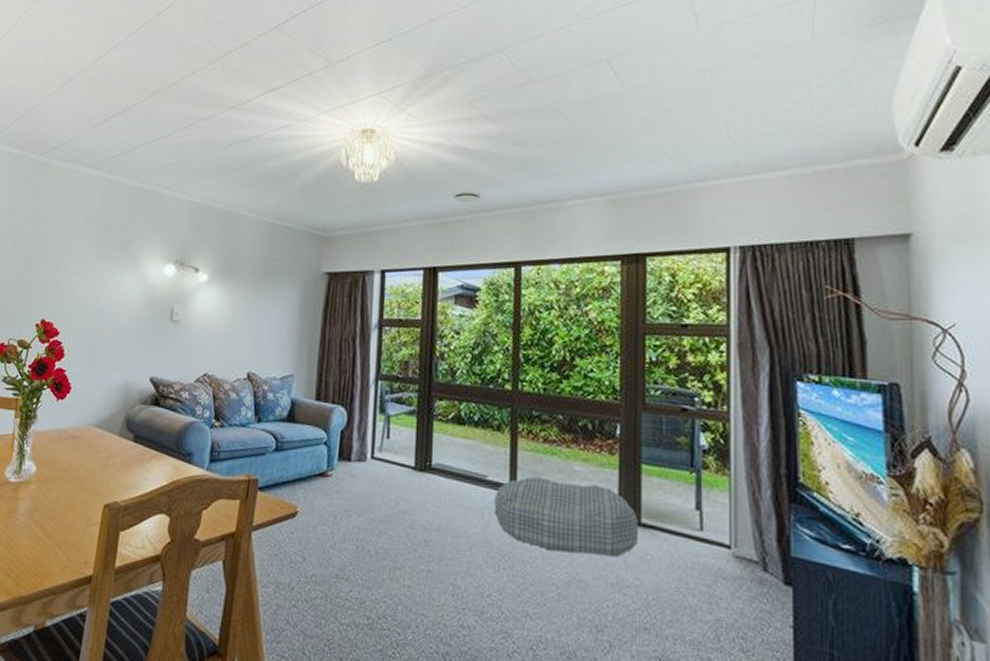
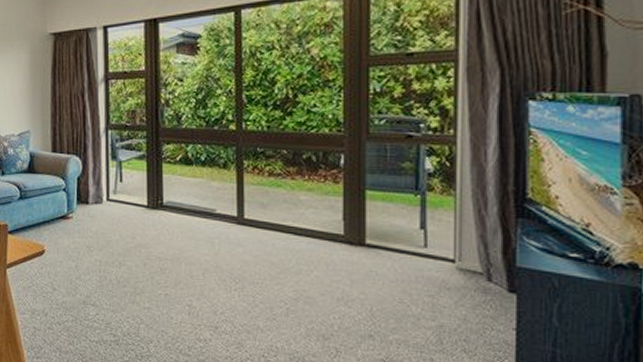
dog bed: present [494,477,639,557] -> none [223,208,364,275]

